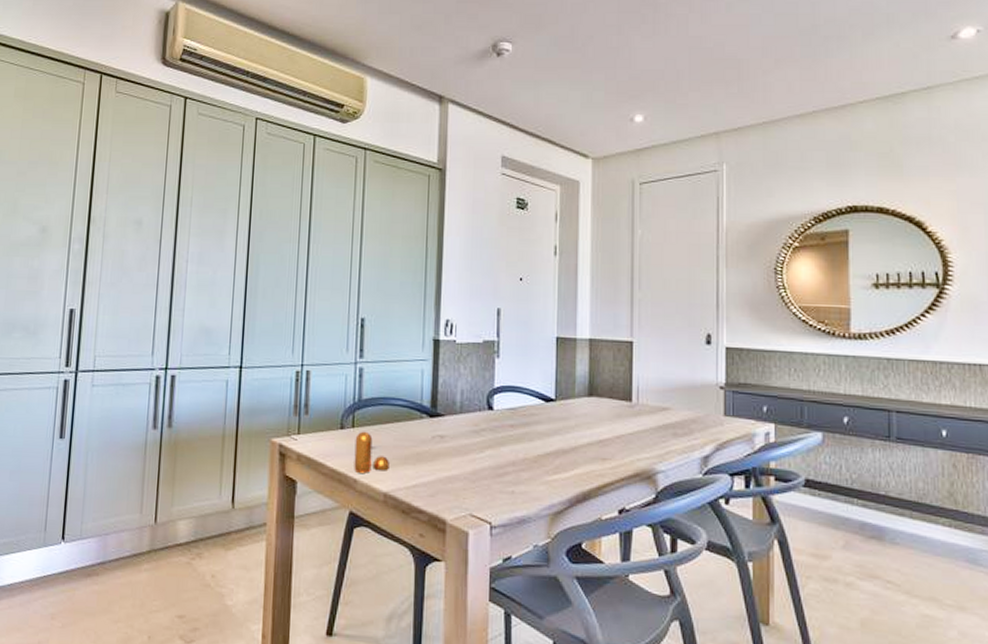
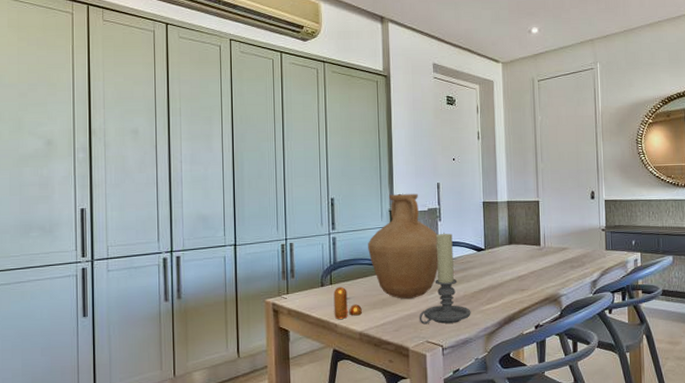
vase: none [403,319,494,456] -> present [368,194,439,299]
candle holder: none [462,372,532,495] -> present [419,232,471,325]

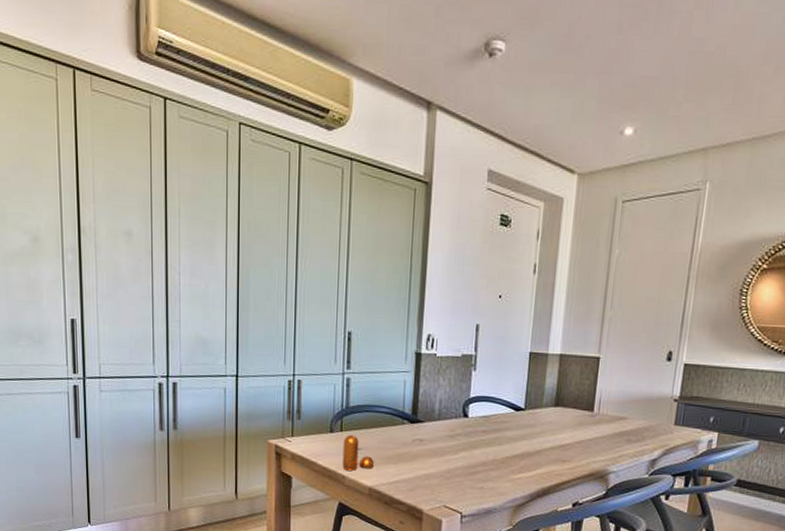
vase: present [368,194,439,299] -> none [386,333,470,457]
candle holder: present [419,232,471,325] -> none [437,384,499,490]

